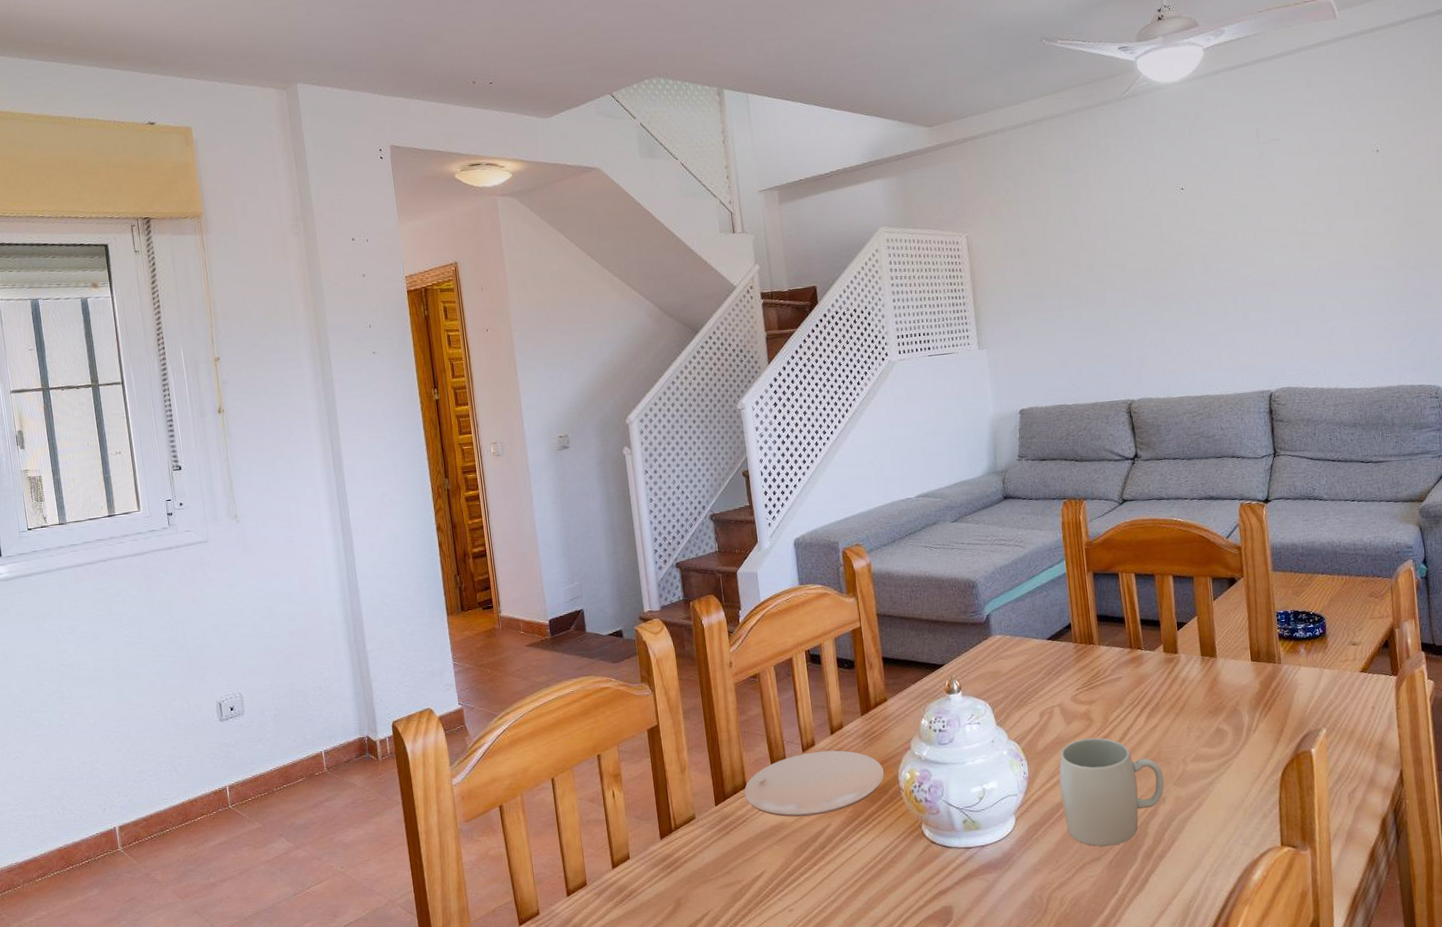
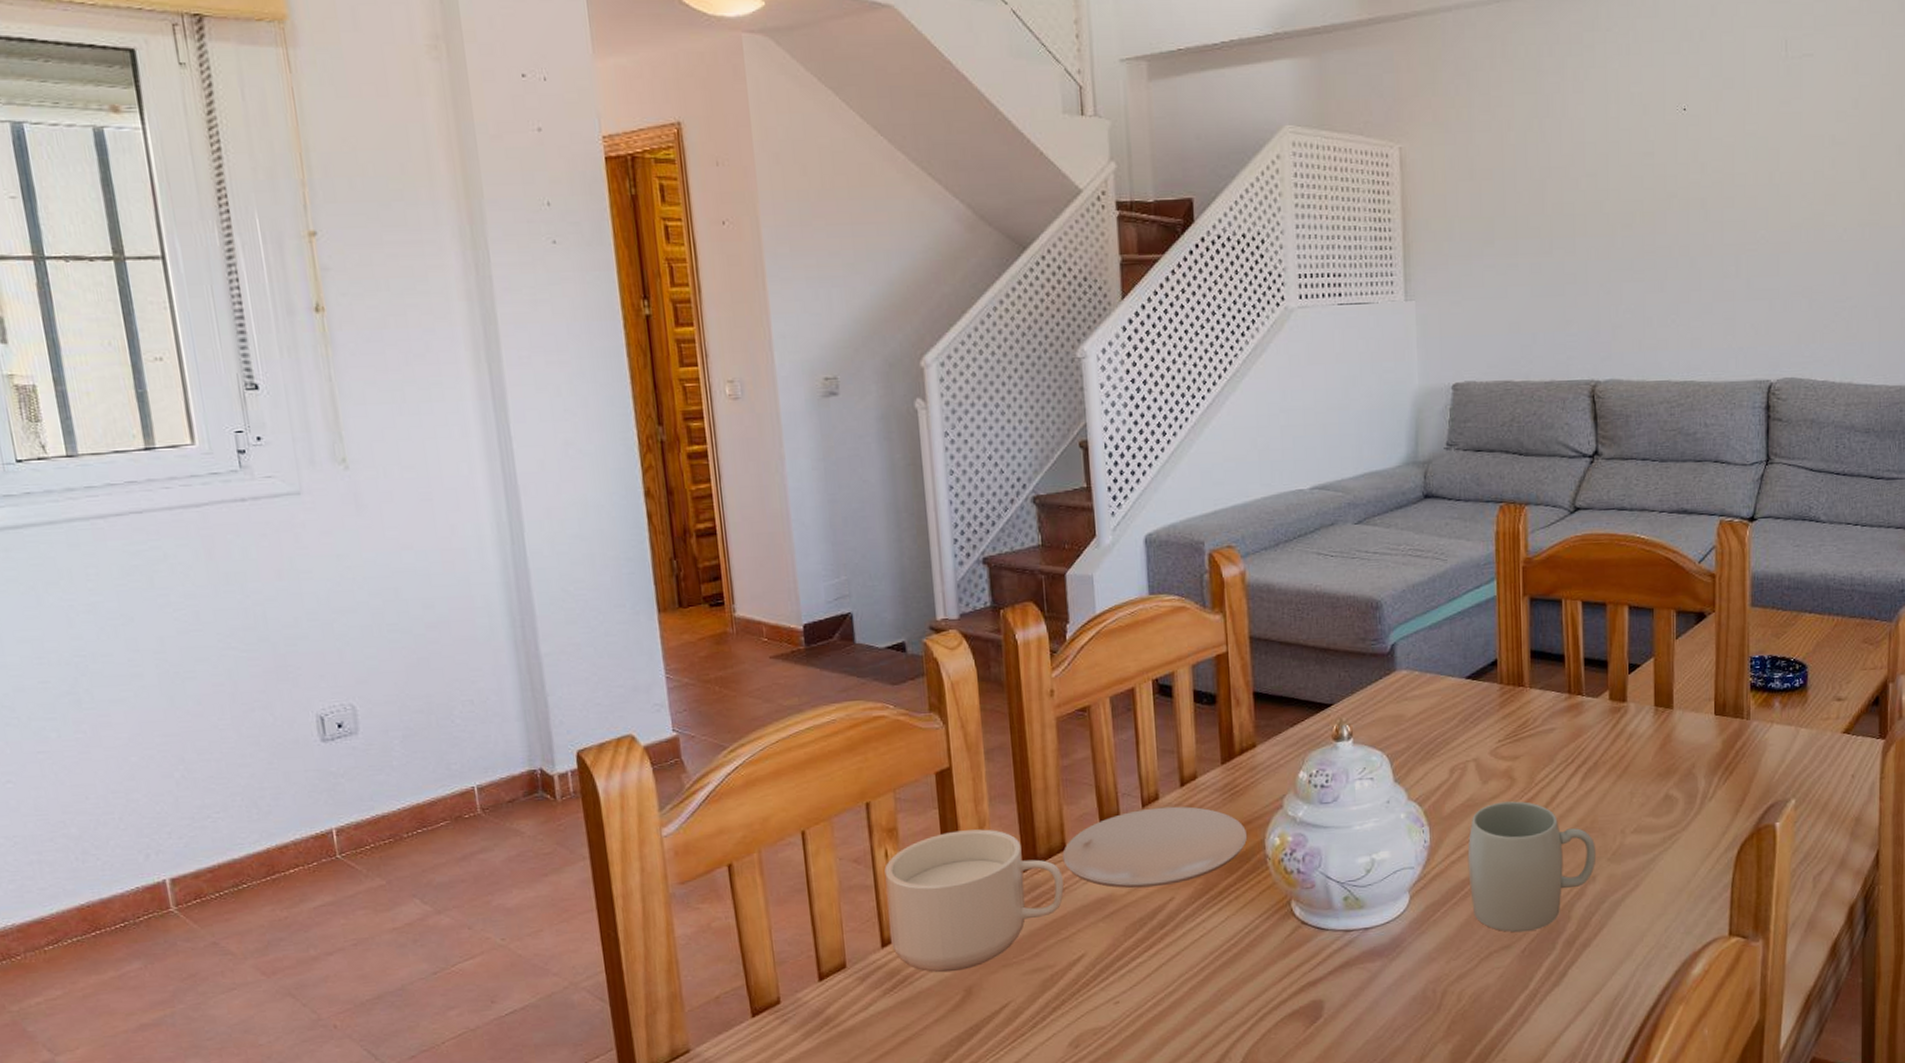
cup: none [612,772,747,888] -> present [884,829,1064,973]

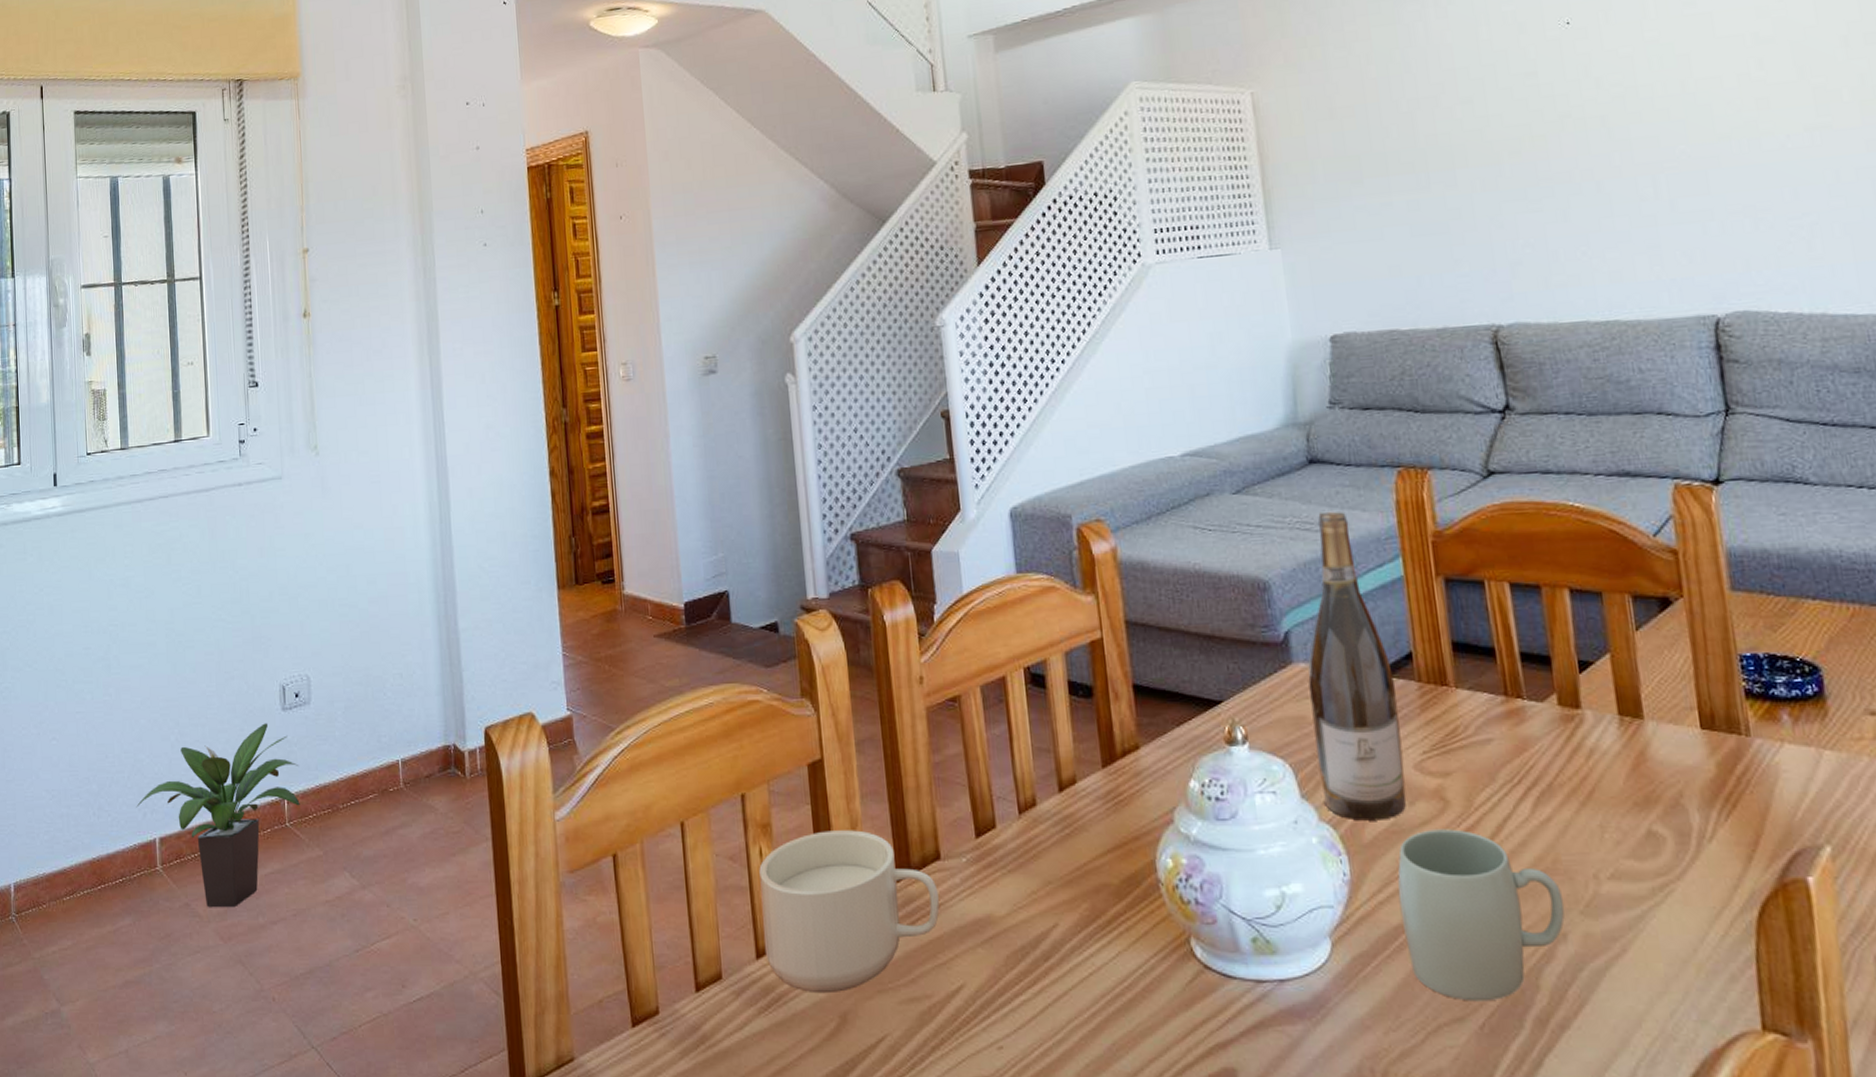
potted plant: none [134,755,353,944] -> present [136,723,300,907]
plate: present [1062,806,1248,889] -> none [937,814,1136,910]
wine bottle: none [1408,538,1482,798] -> present [1308,509,1406,821]

